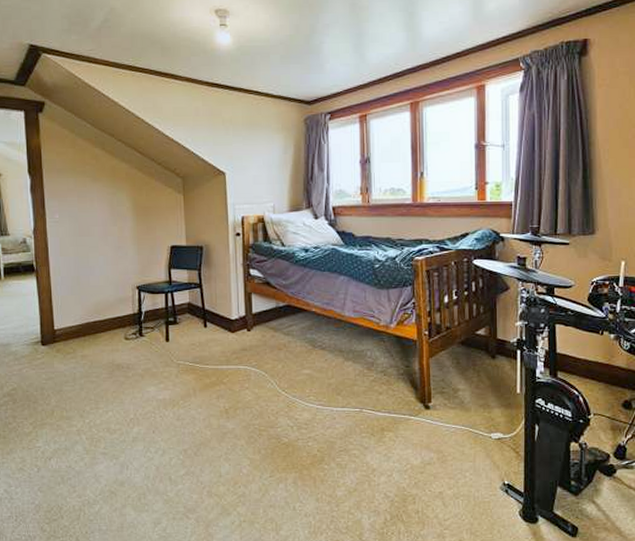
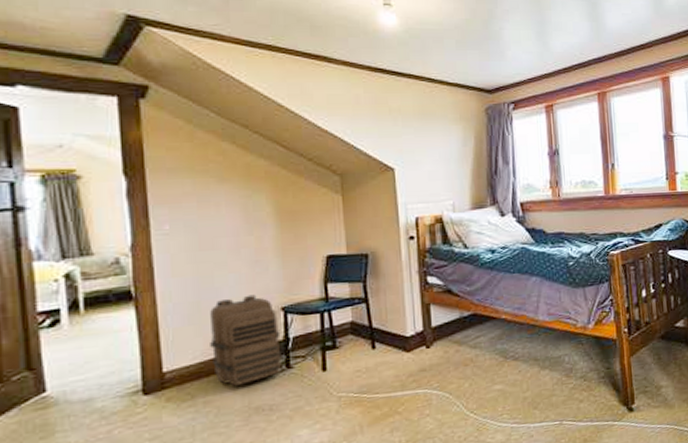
backpack: none [86,274,136,346] -> present [210,294,282,386]

